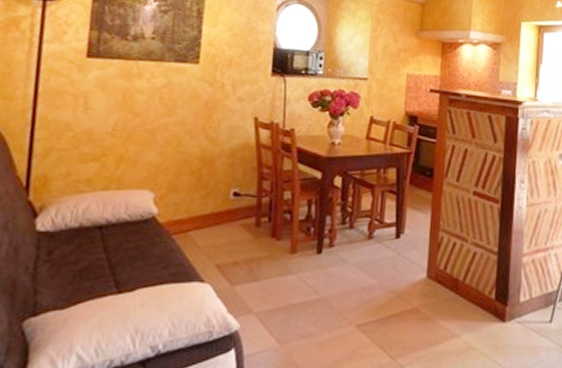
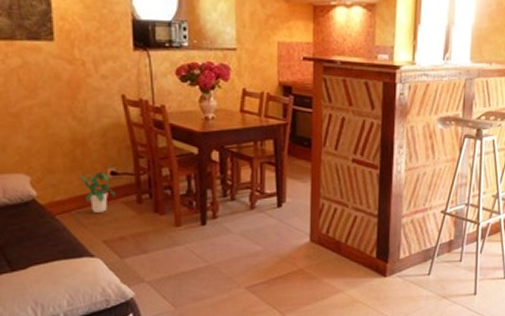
potted plant: none [202,192,235,234] -> present [80,172,115,213]

